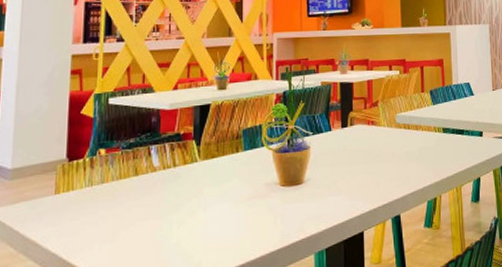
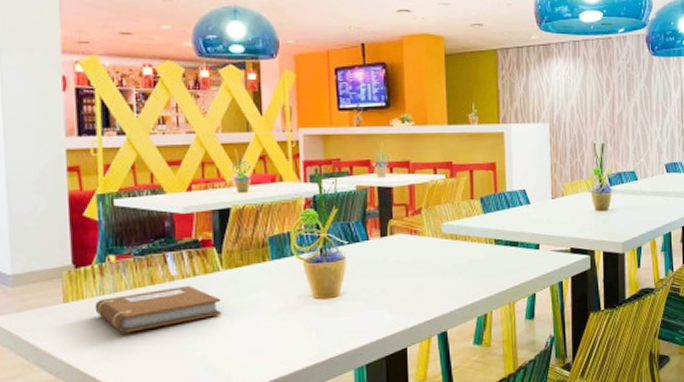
notebook: none [82,175,197,222] -> present [95,285,221,333]

